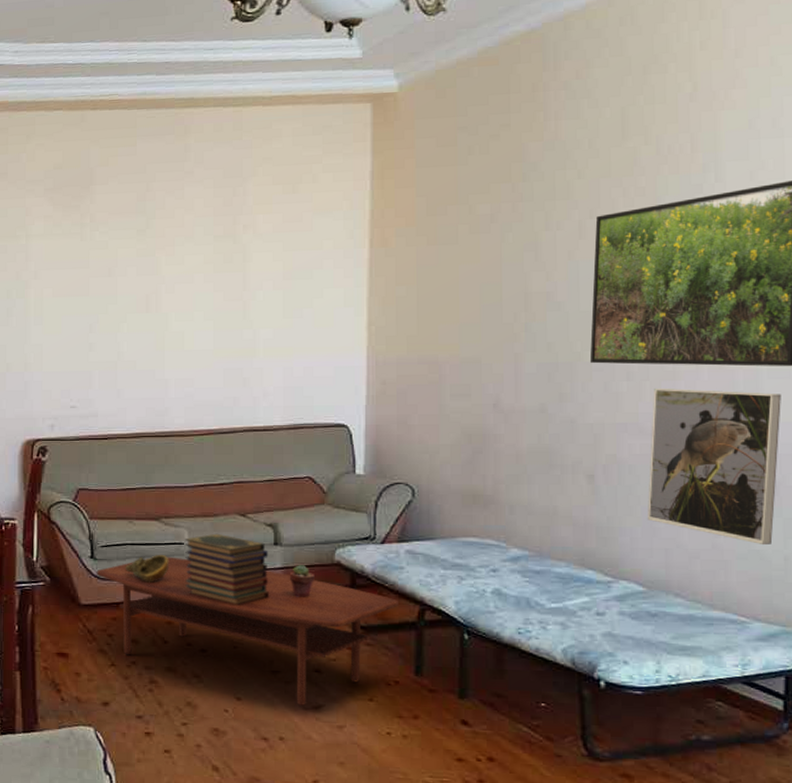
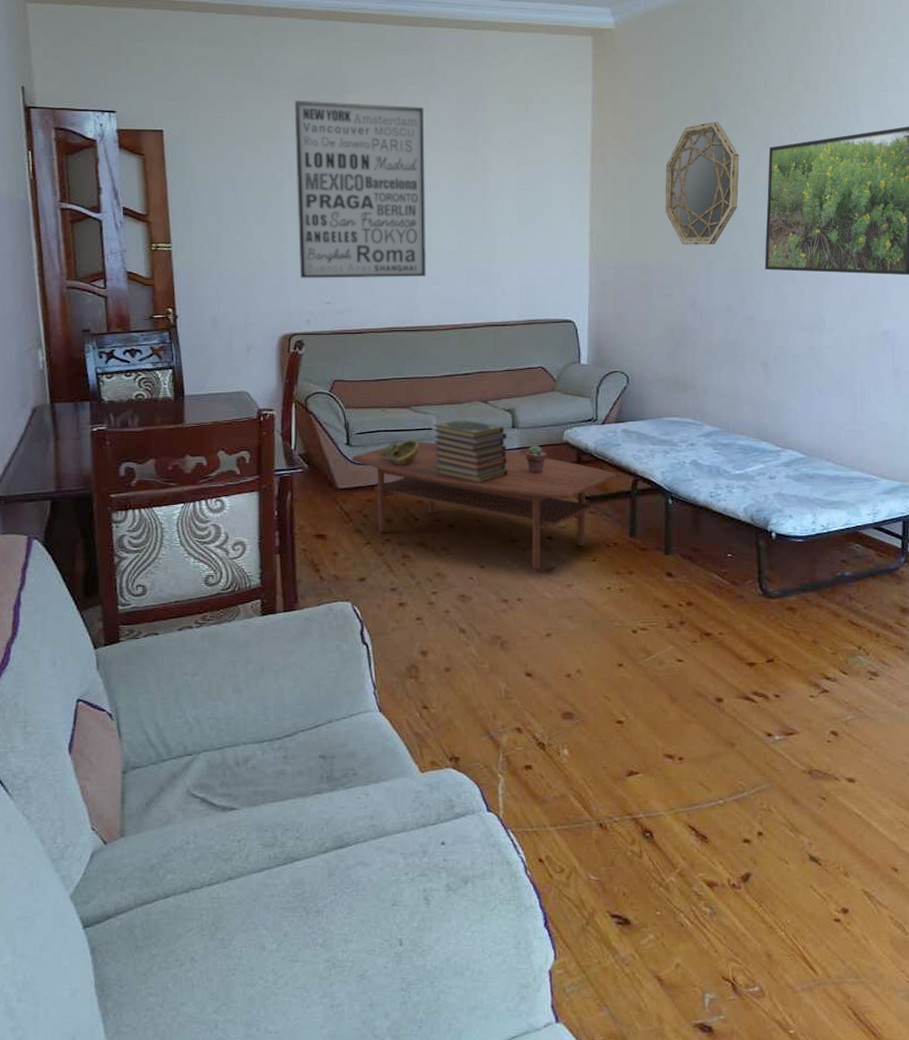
wall art: none [40,194,179,382] -> present [294,100,427,279]
home mirror: none [460,189,556,336] -> present [665,121,739,245]
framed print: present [647,388,781,546] -> none [806,292,901,418]

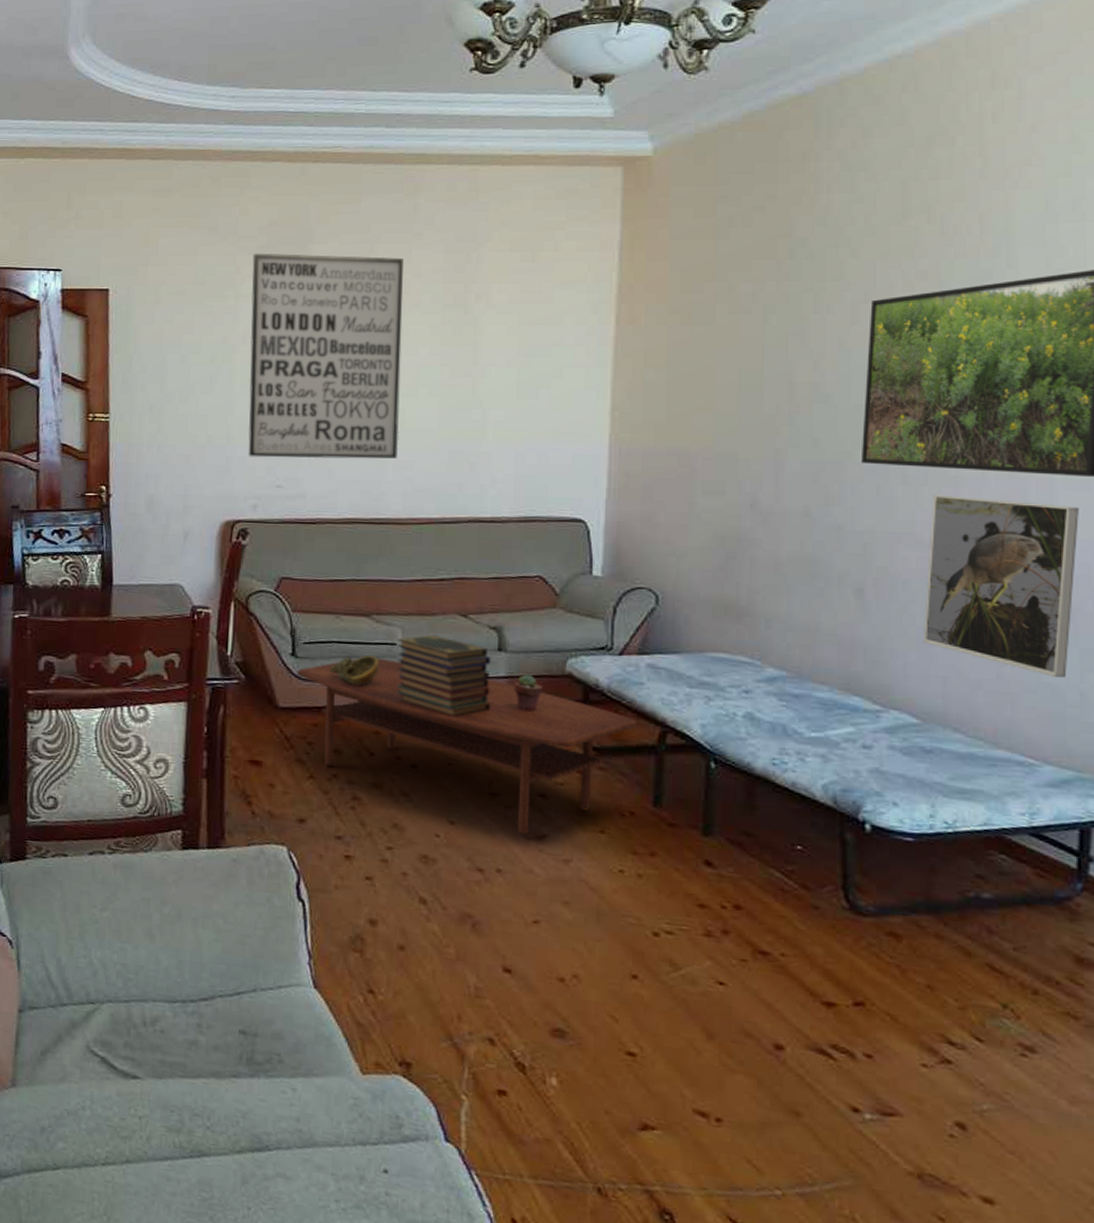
home mirror: present [665,121,739,245] -> none [716,268,826,429]
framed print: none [806,292,901,418] -> present [922,495,1079,678]

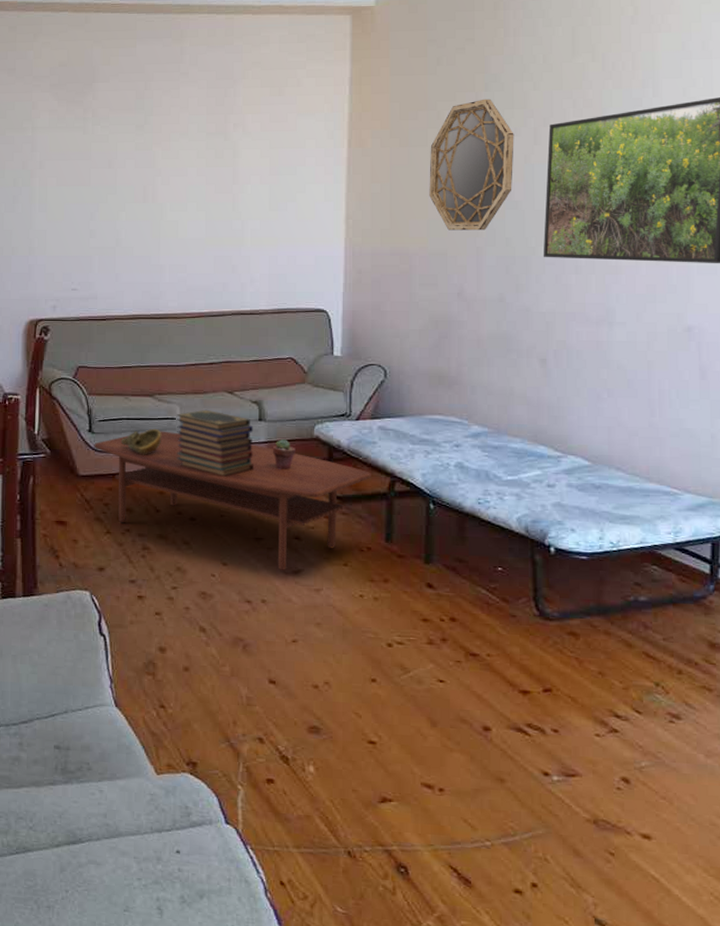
wall art: present [248,253,404,459] -> none [45,90,174,265]
home mirror: none [716,268,826,429] -> present [429,98,514,231]
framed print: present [922,495,1079,678] -> none [592,282,709,425]

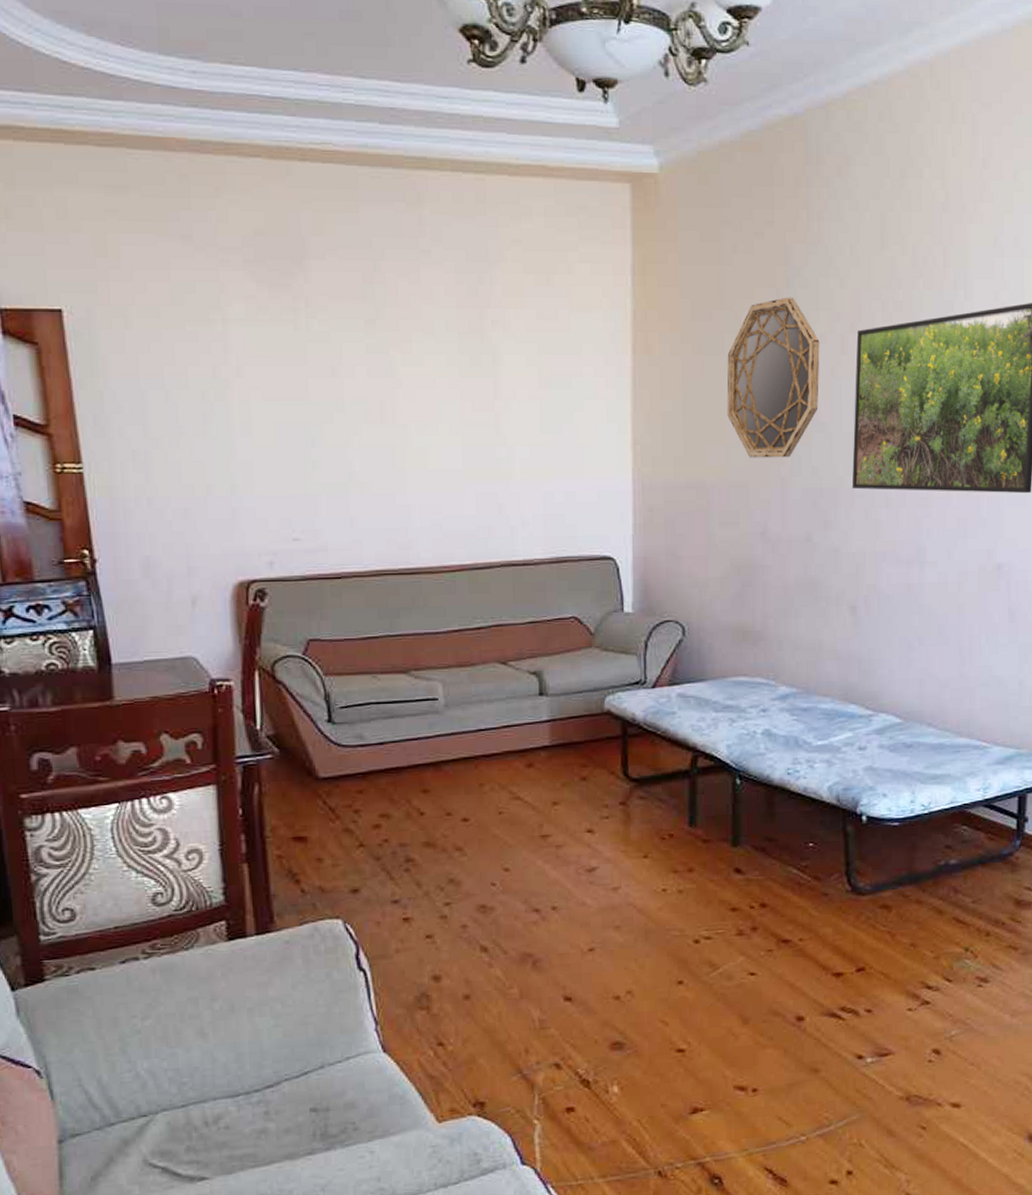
coffee table: present [94,431,371,571] -> none [336,715,671,871]
decorative bowl: present [121,428,162,455] -> none [370,712,422,747]
book stack: present [176,409,254,478] -> none [438,685,535,767]
potted succulent: present [272,439,295,470] -> none [556,716,584,752]

